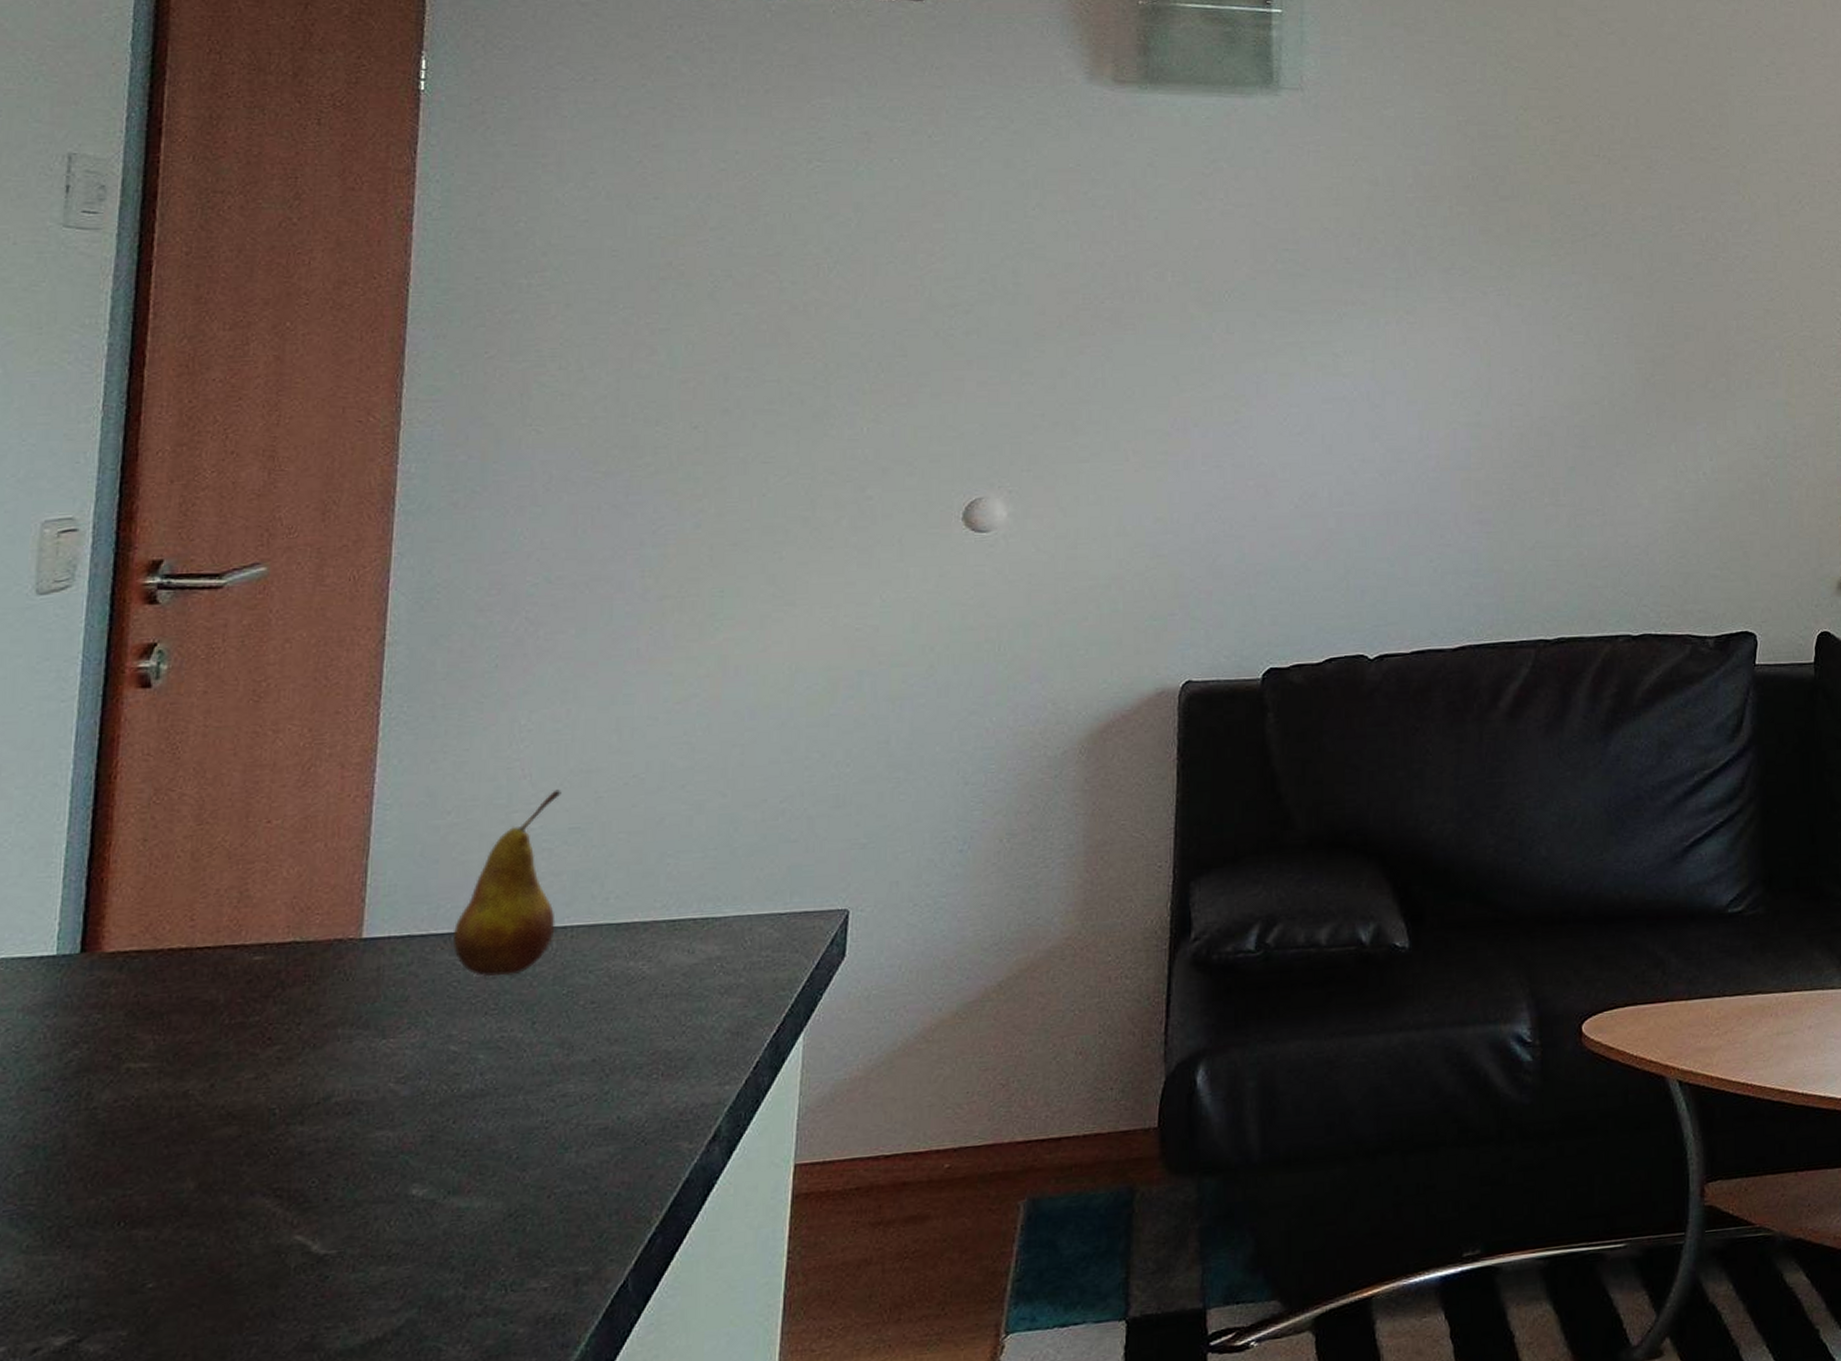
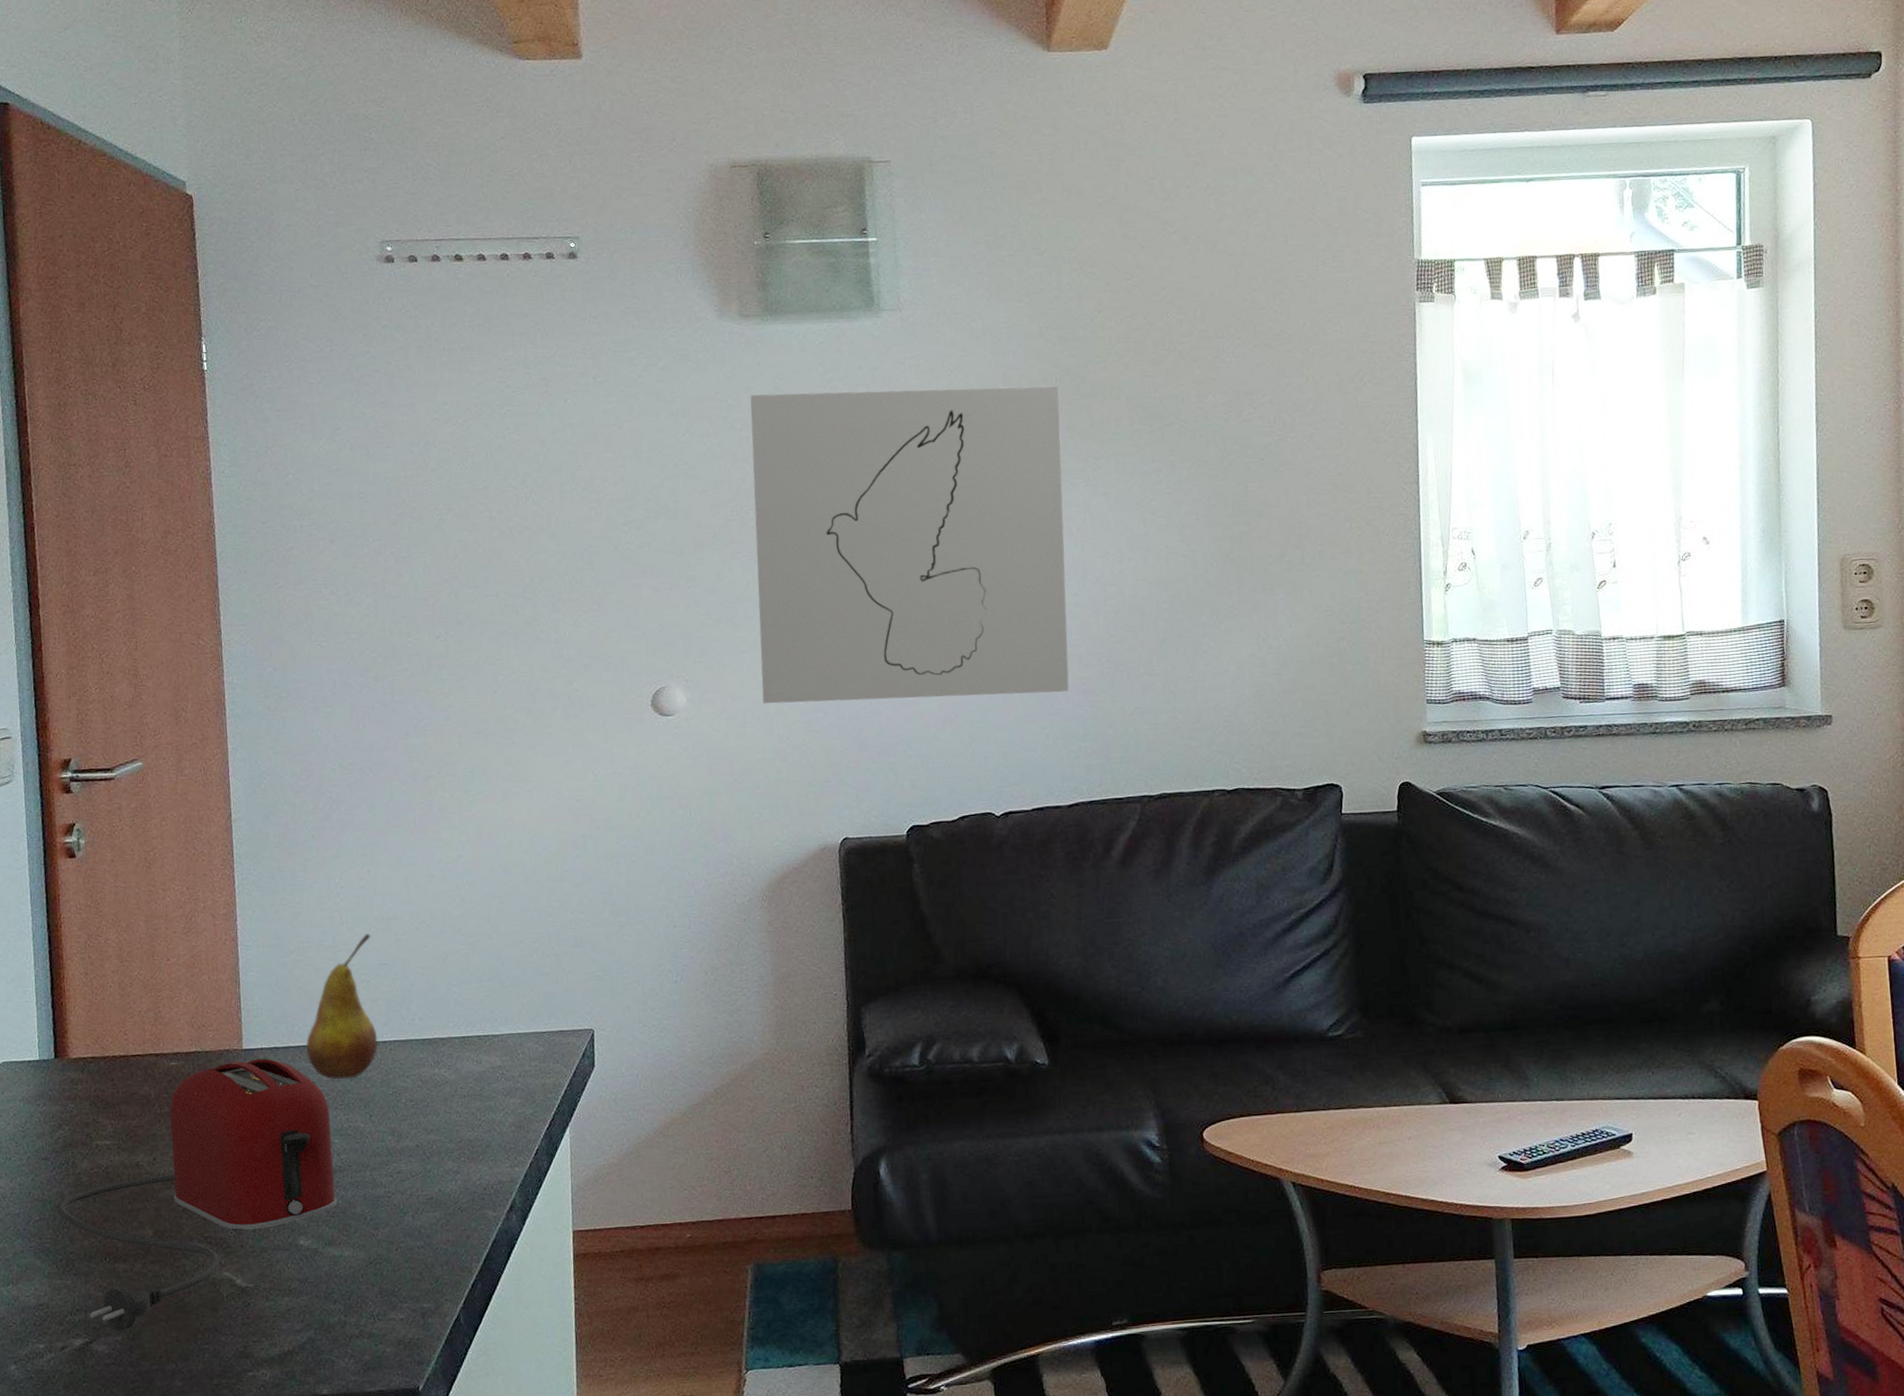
toaster: none [53,949,475,1324] -> present [56,1058,337,1332]
wall art: none [1102,169,1476,523] -> present [750,385,1070,704]

